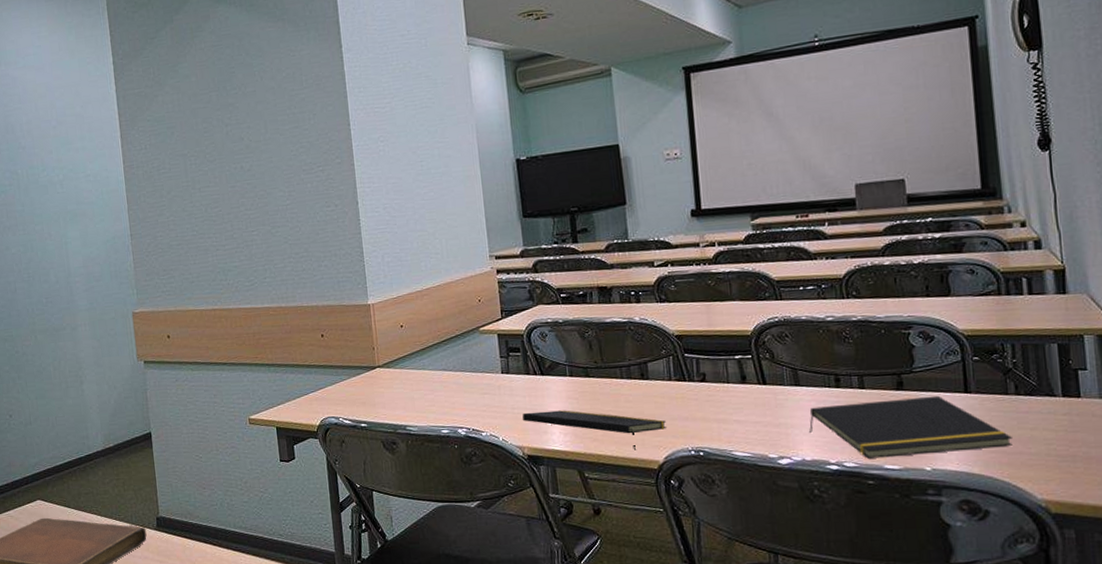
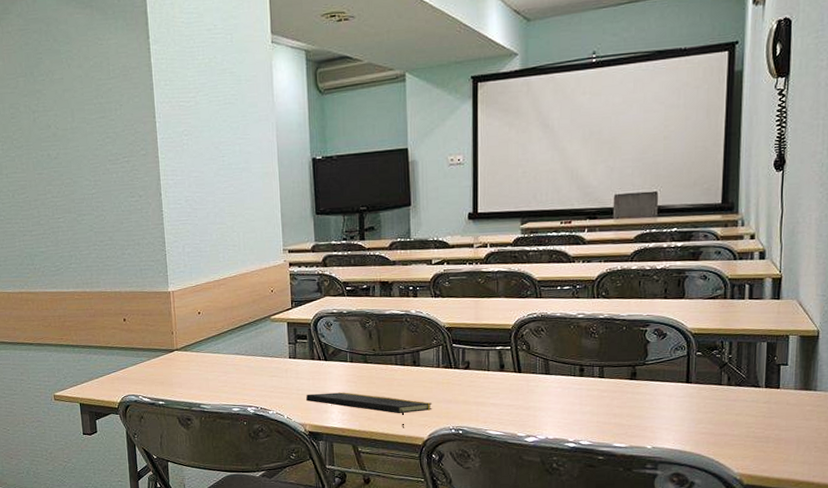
notepad: present [808,395,1014,459] -> none [553,385,721,438]

